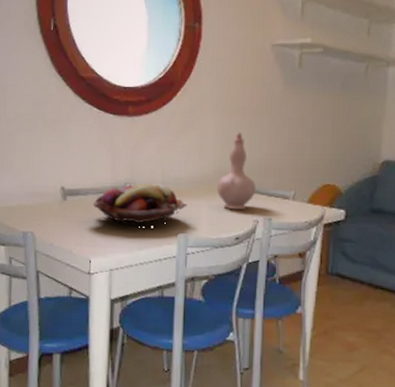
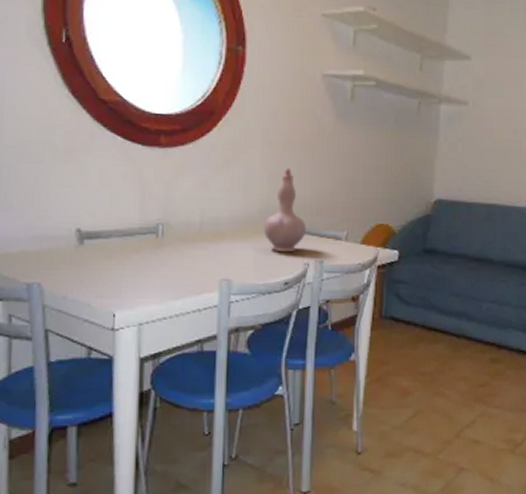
fruit basket: present [93,182,187,226] -> none [117,223,230,273]

